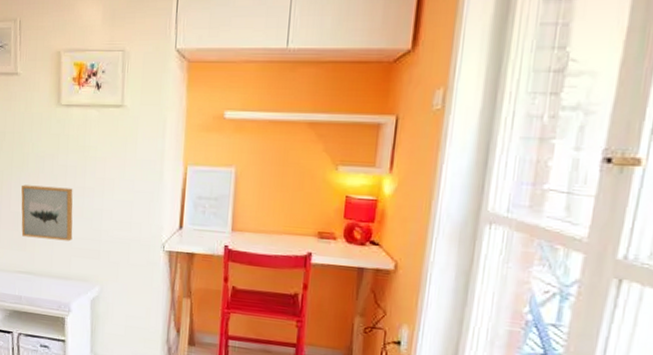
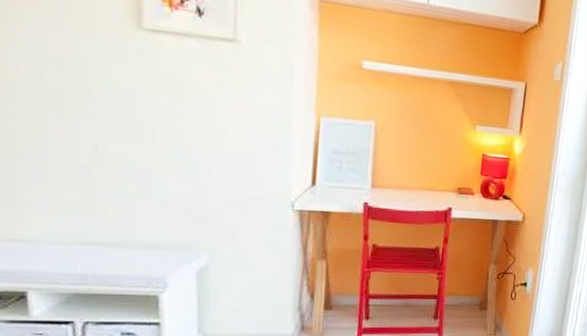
wall art: present [21,185,73,242] -> none [80,128,167,202]

